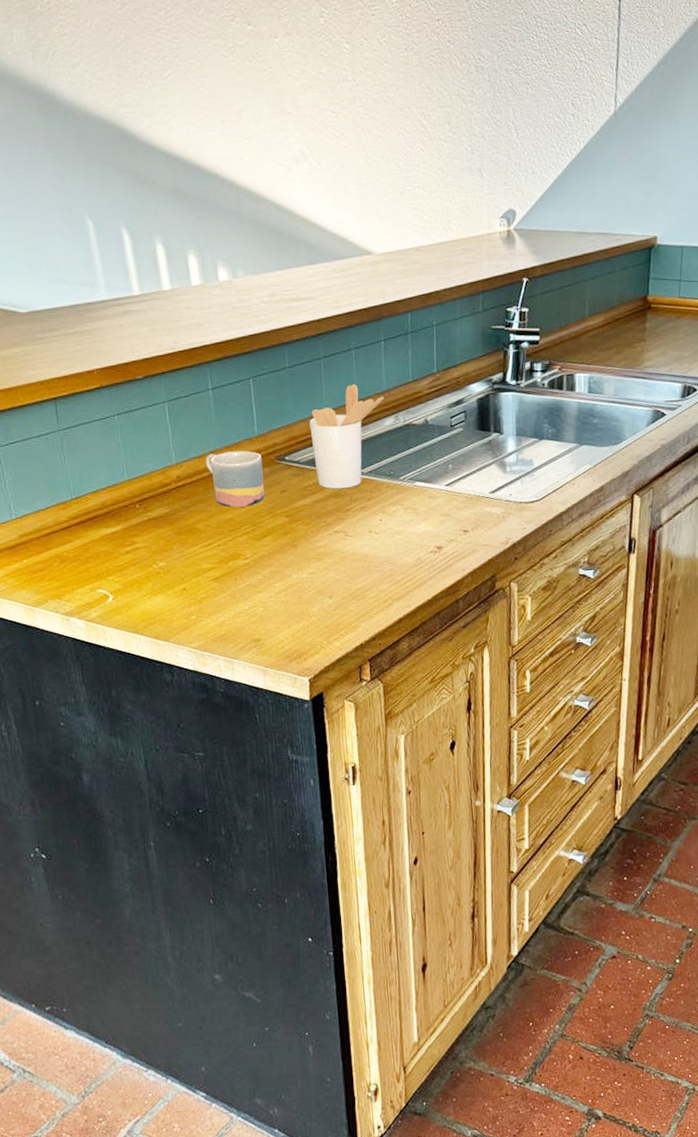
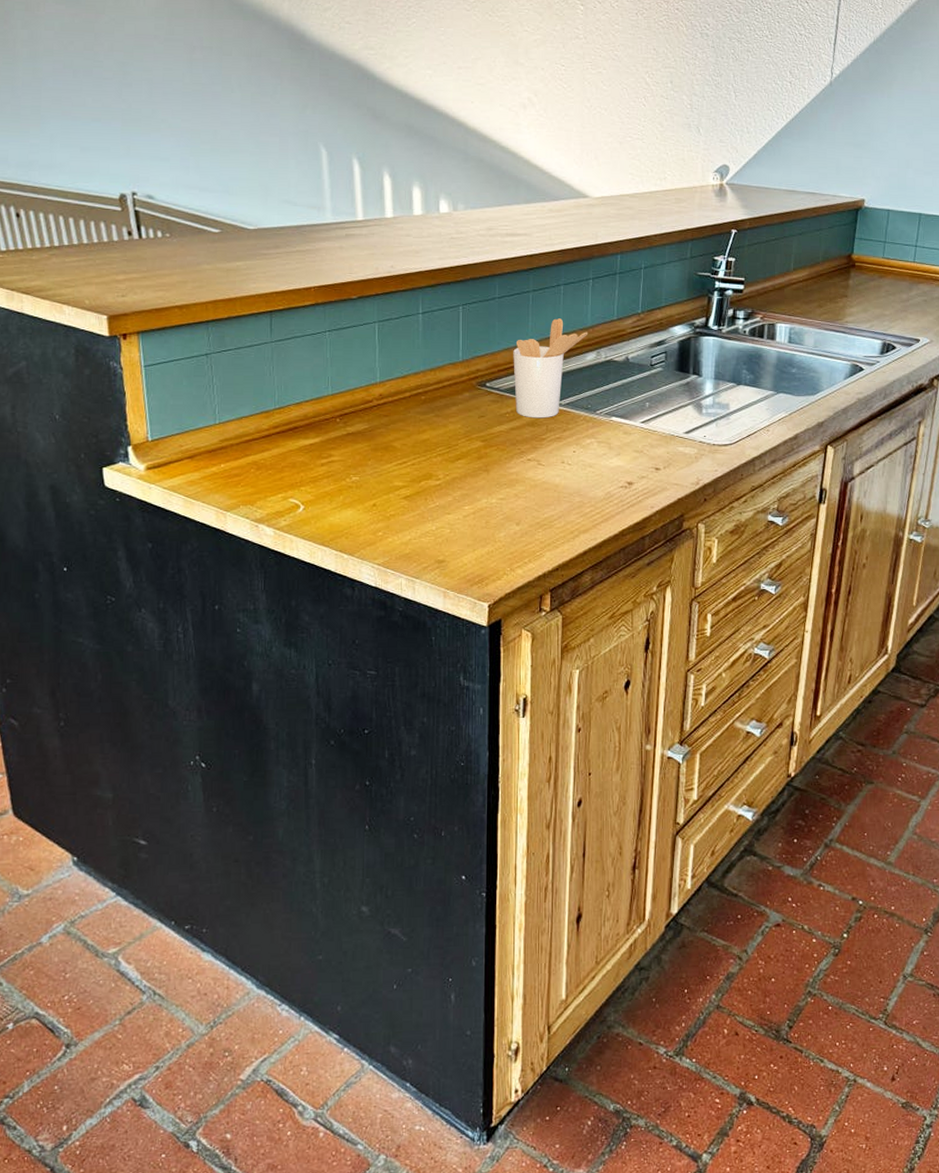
mug: present [205,450,265,508] -> none [408,374,464,429]

